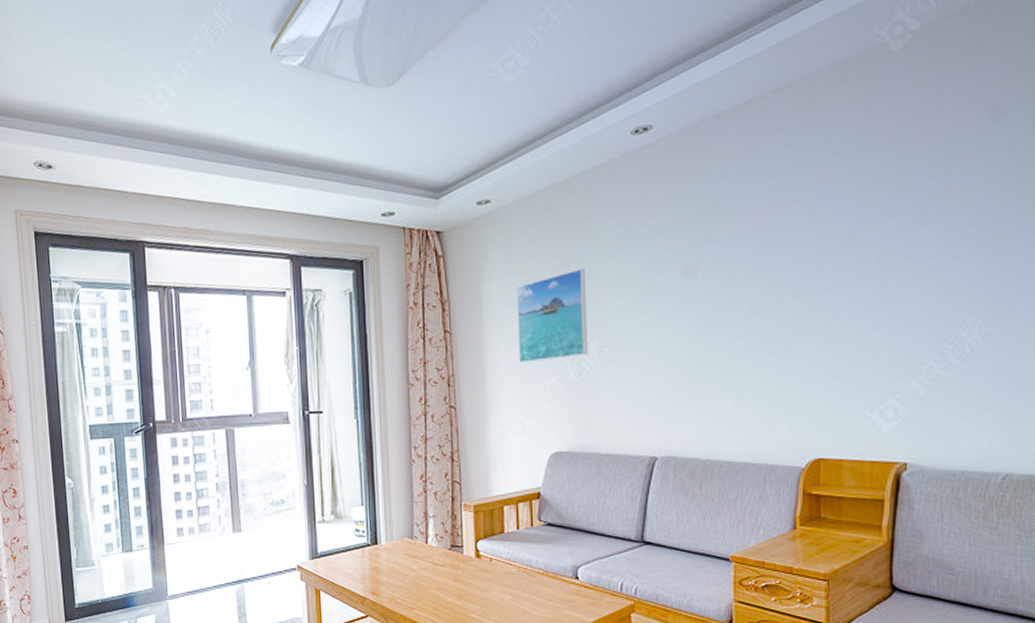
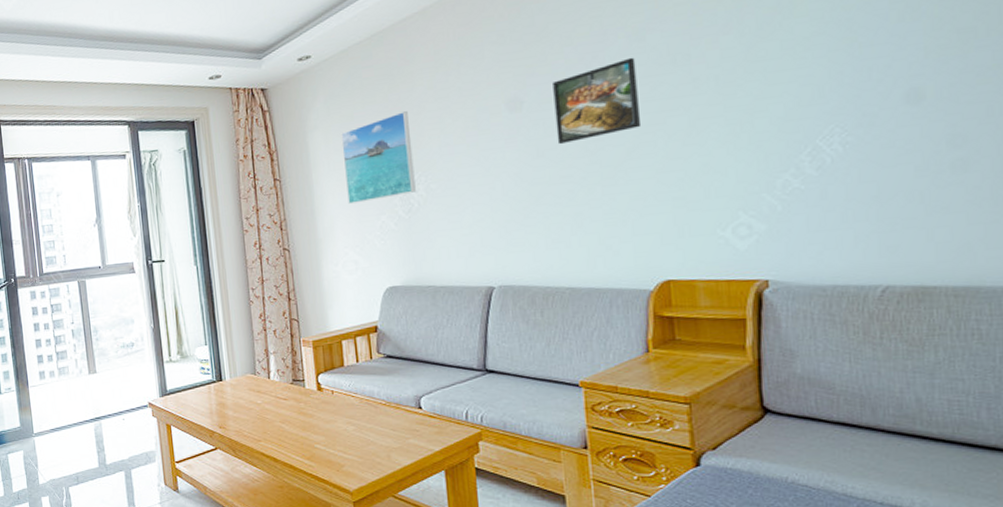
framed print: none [728,232,807,316] -> present [553,57,642,145]

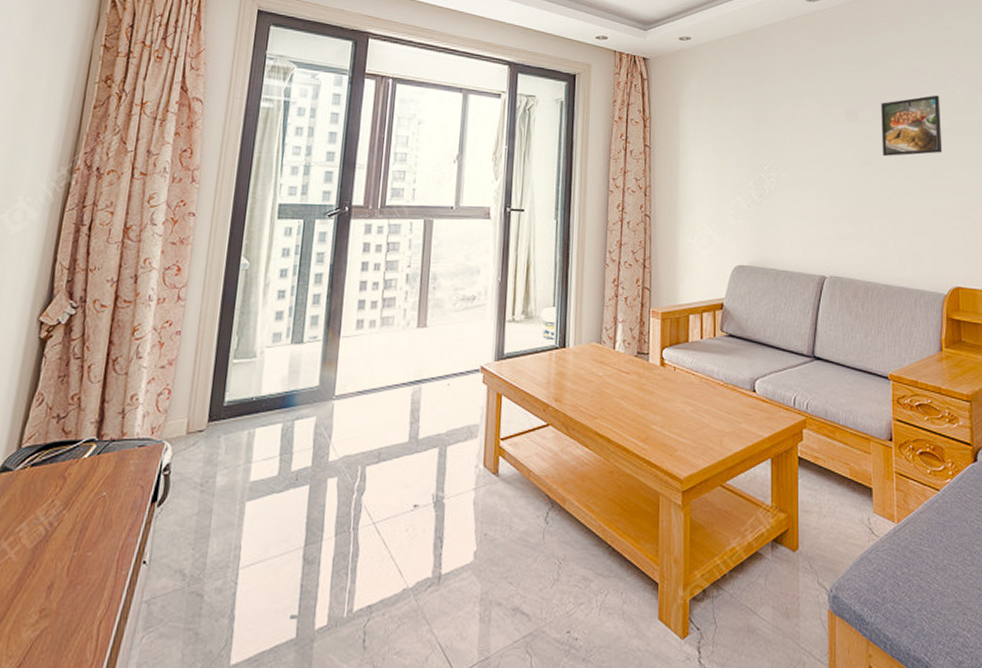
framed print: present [341,111,416,204] -> none [709,104,769,181]

